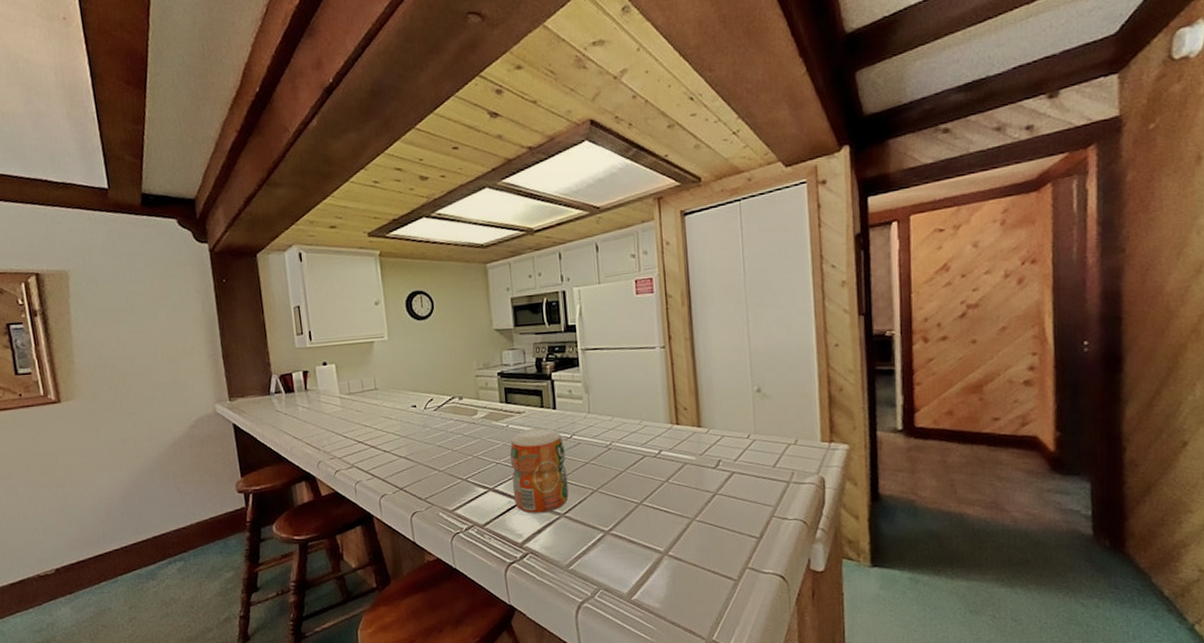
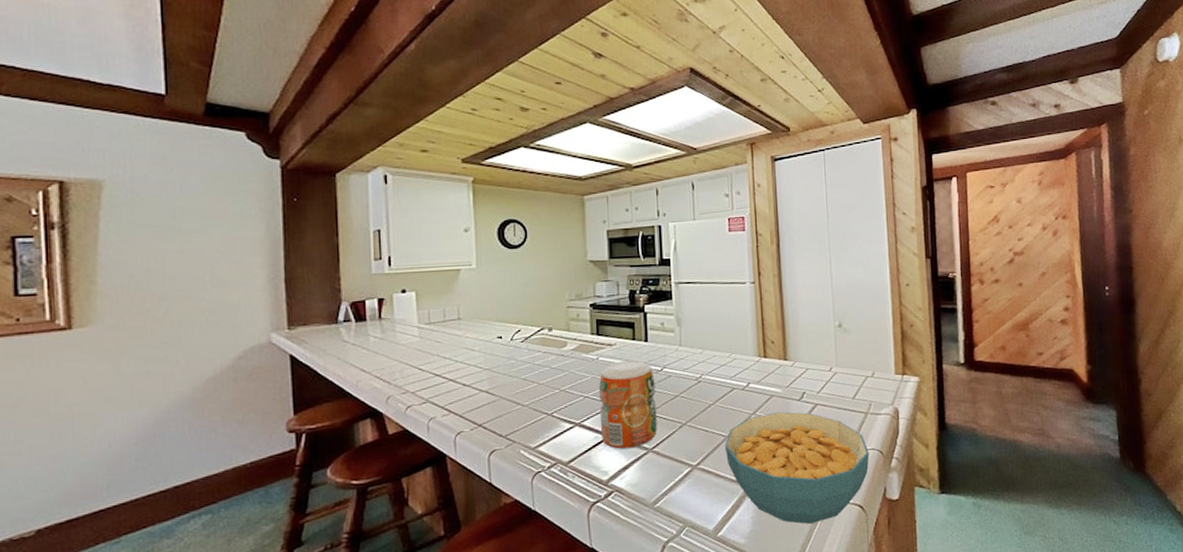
cereal bowl: none [637,479,792,592] -> present [724,411,869,524]

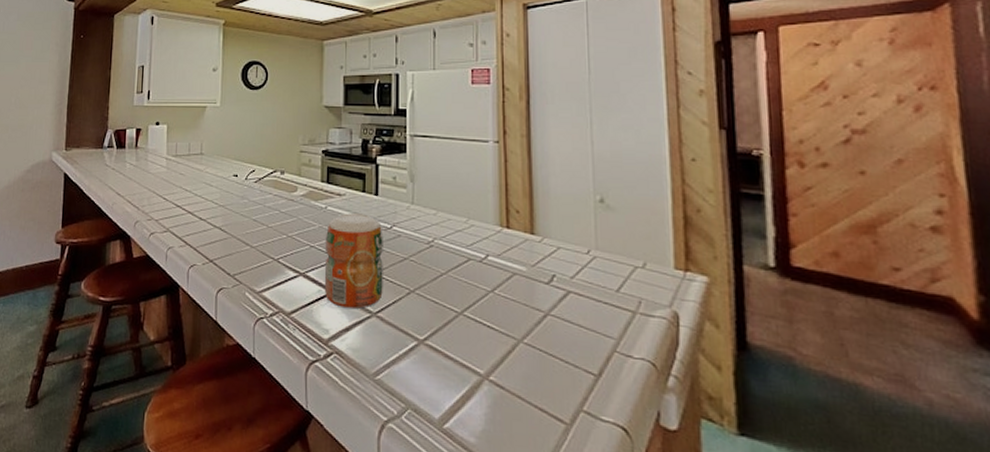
cereal bowl: present [724,411,869,524] -> none [456,293,637,438]

